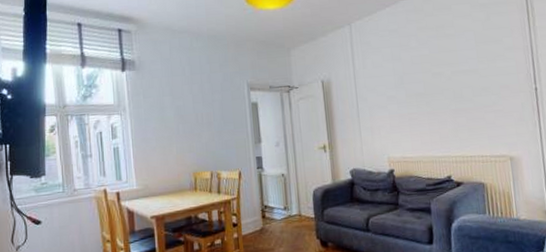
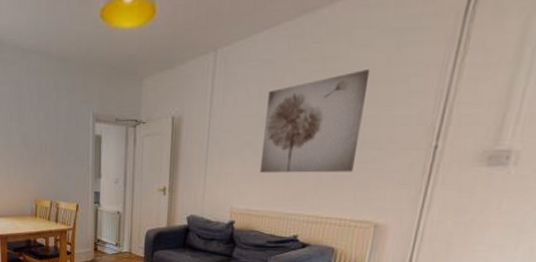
wall art: none [399,33,481,123] -> present [259,68,370,173]

